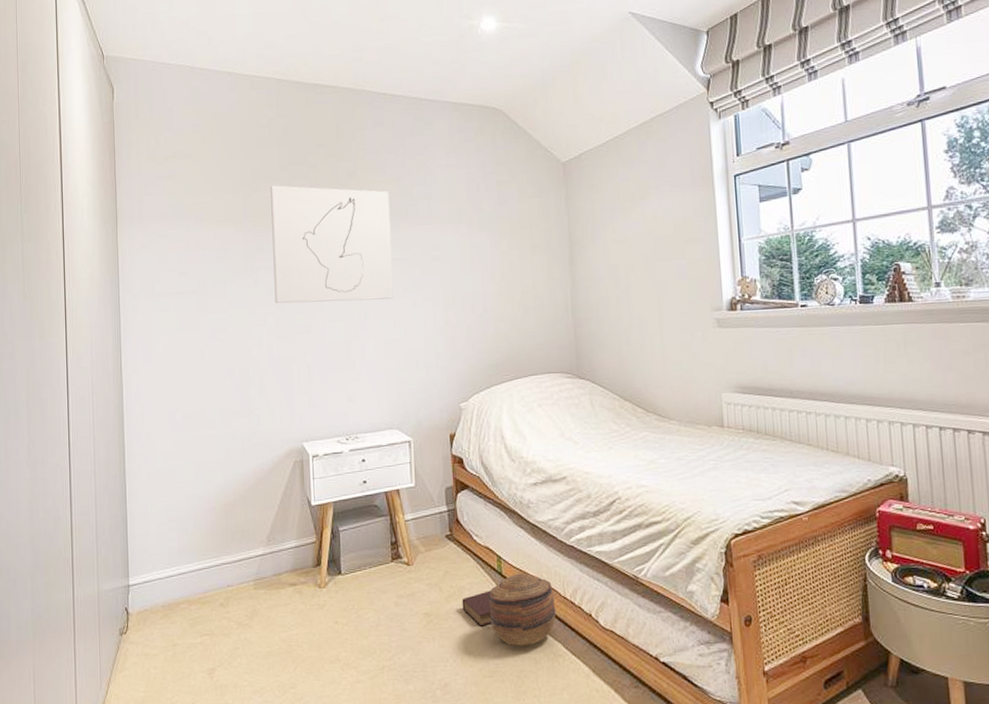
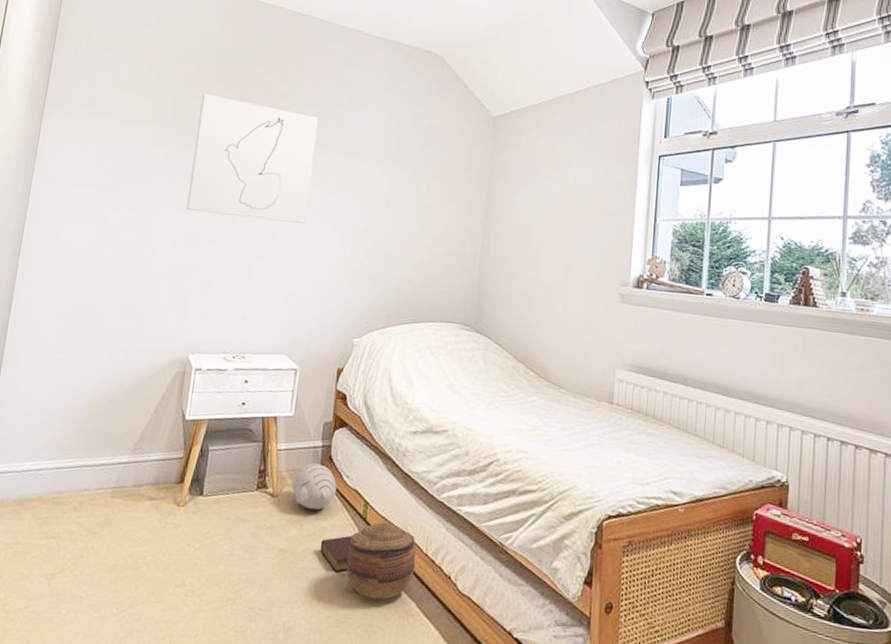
plush toy: none [423,528,468,572] -> present [290,463,337,510]

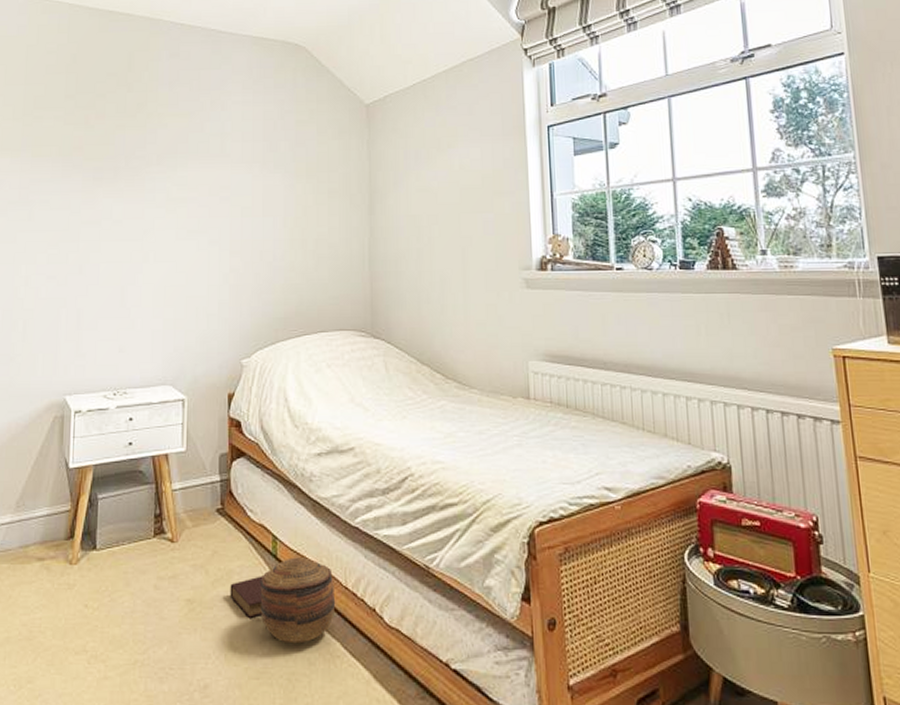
wall art: present [186,94,318,224] -> none [48,114,180,242]
plush toy: present [290,463,337,510] -> none [190,500,240,552]

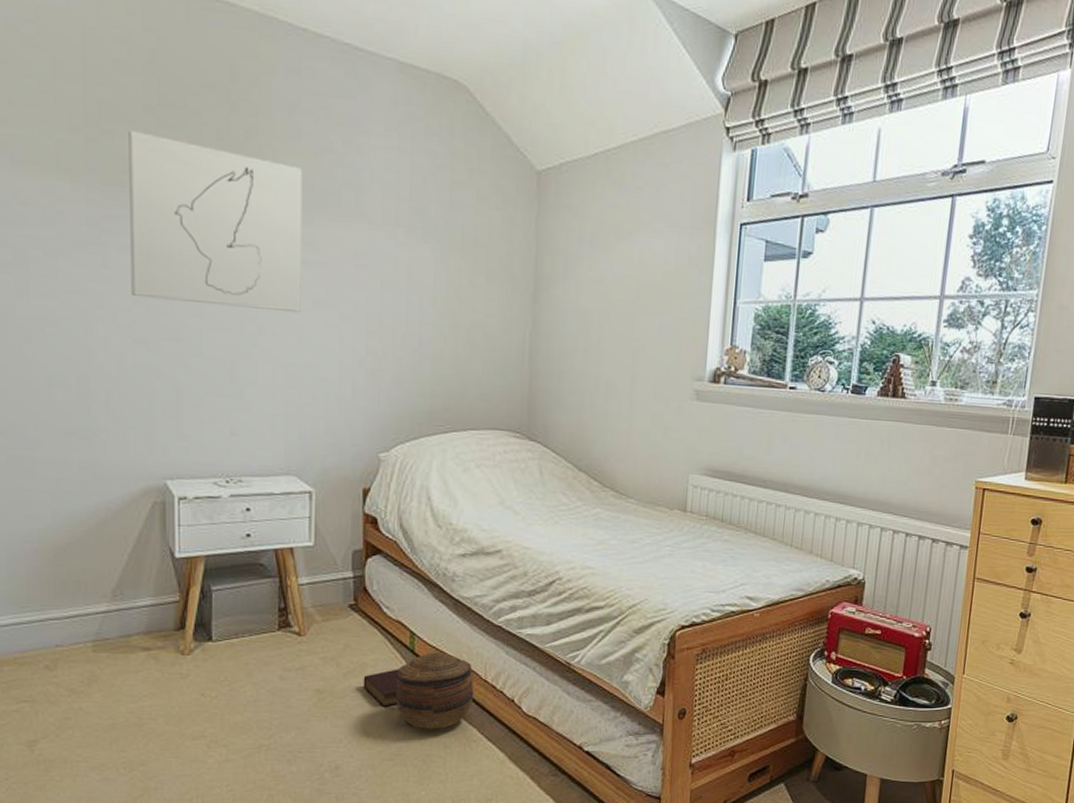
wall art: none [48,114,180,242] -> present [129,130,302,313]

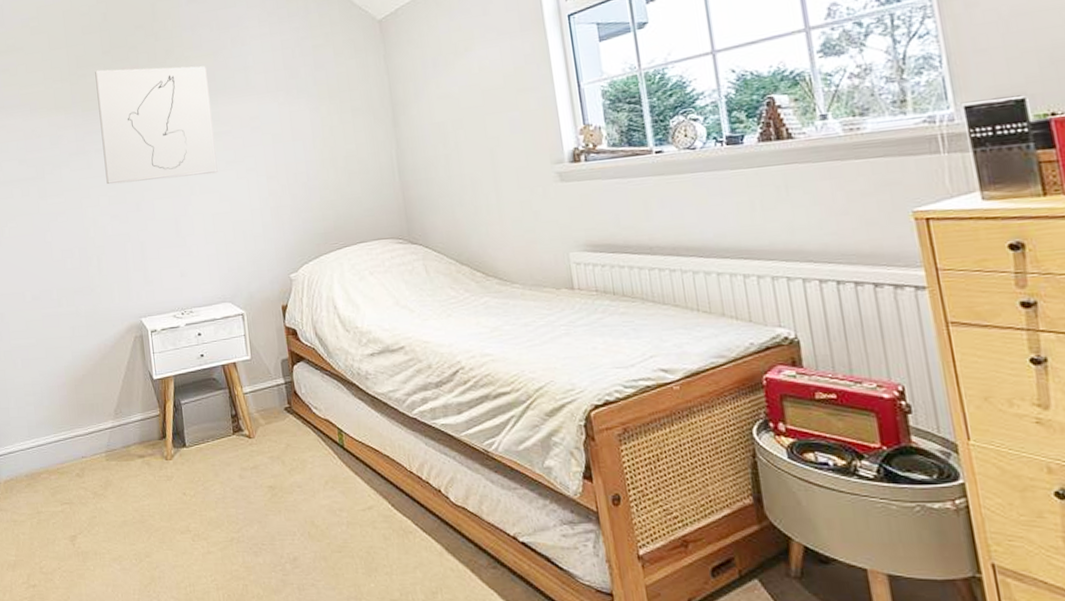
book: present [363,669,399,707] -> none [305,464,337,500]
basket: present [395,652,474,730] -> none [331,447,403,522]

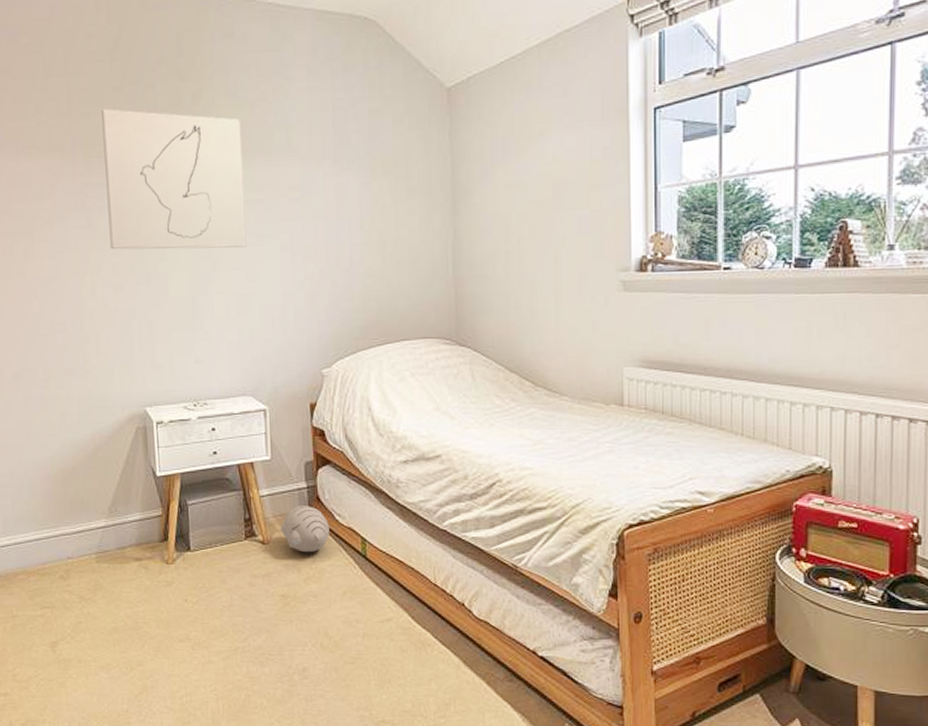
plush toy: none [263,400,309,445] -> present [280,506,330,553]

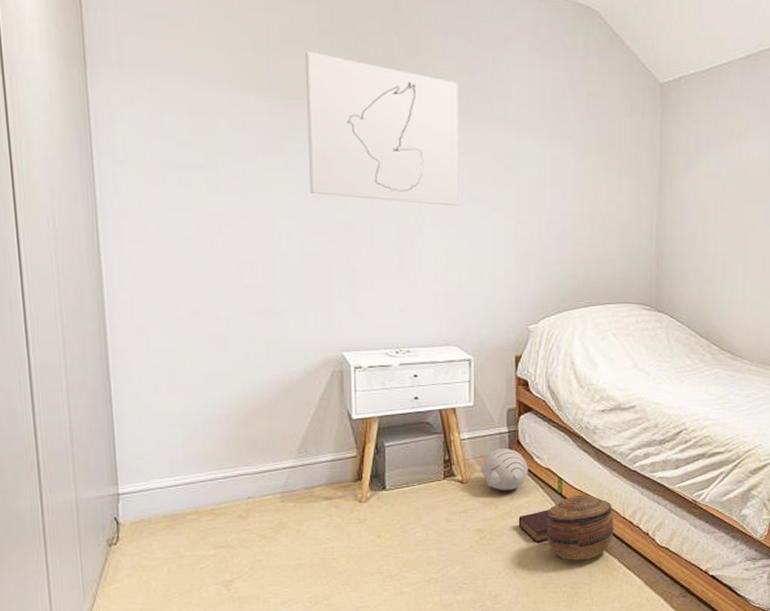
book: none [322,574,355,611] -> present [518,509,549,542]
basket: none [351,557,426,634] -> present [546,495,614,561]

